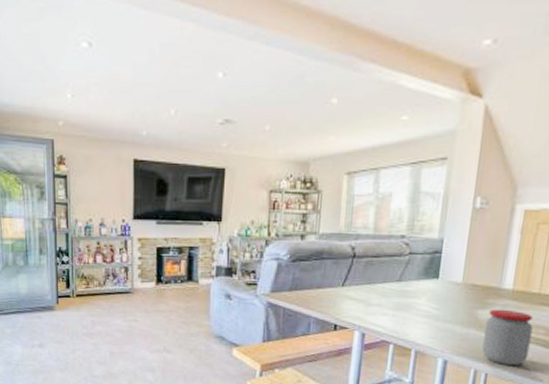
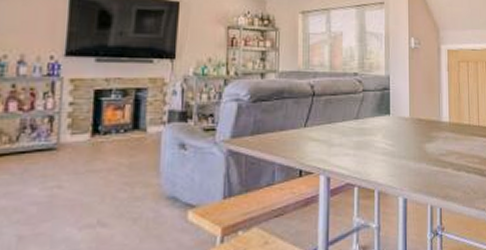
jar: present [482,309,533,365] -> none [433,141,470,197]

